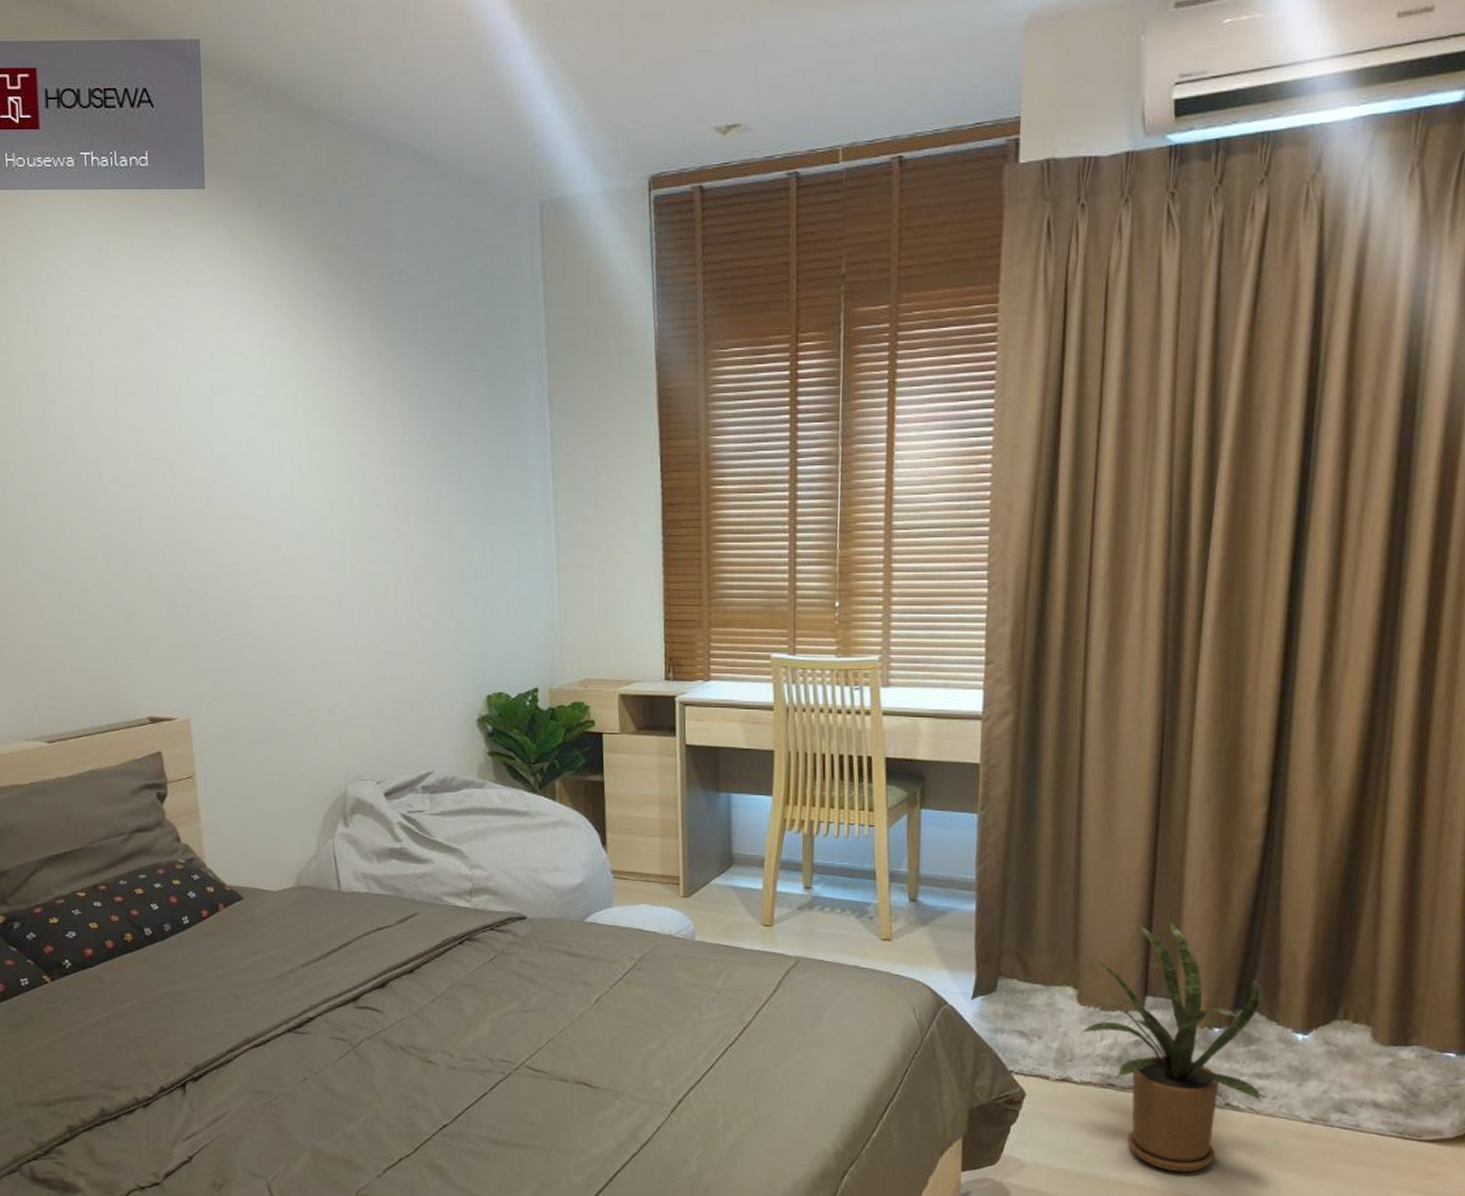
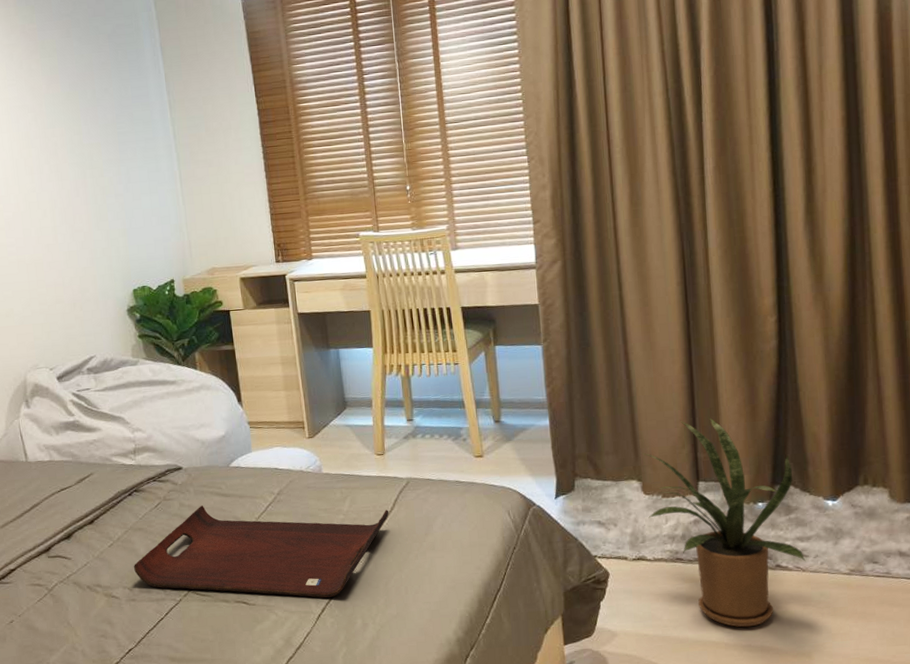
serving tray: none [458,965,771,1088] -> present [134,506,389,598]

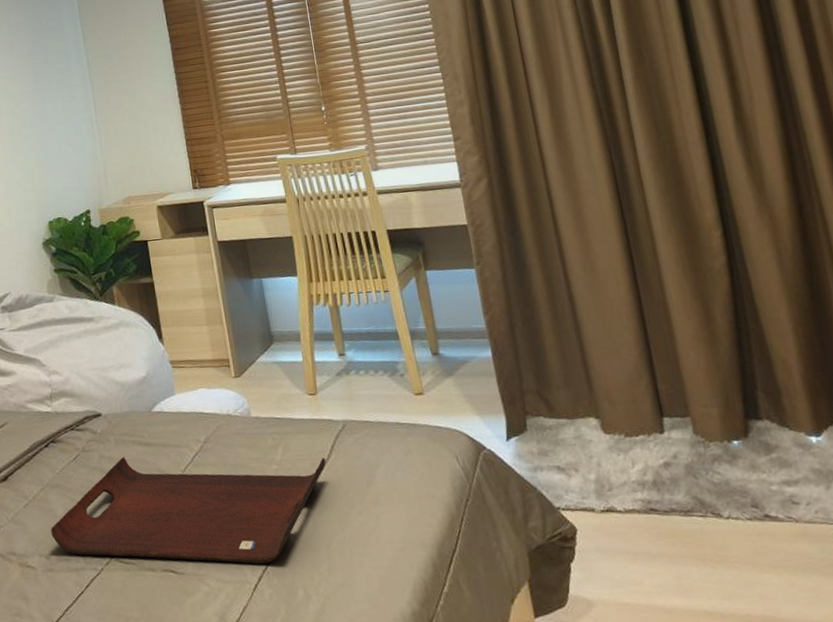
house plant: present [642,418,806,628] -> none [596,344,798,593]

